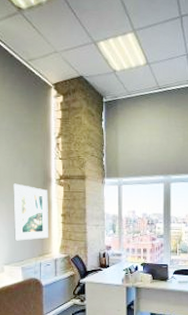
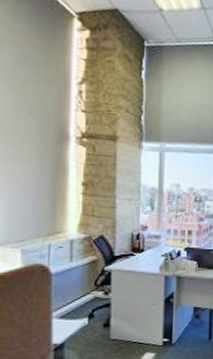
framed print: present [13,183,49,241] -> none [11,137,64,215]

